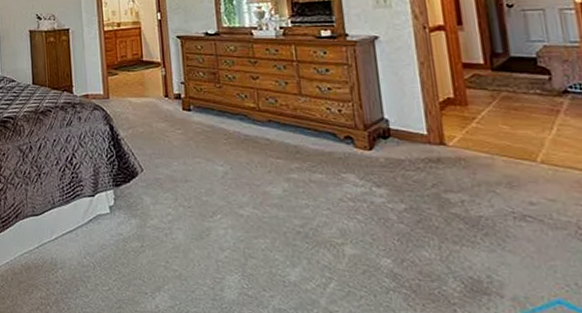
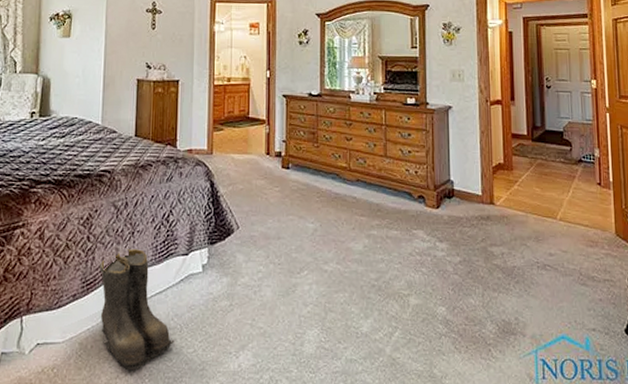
boots: none [12,190,89,304] -> present [100,249,175,371]

